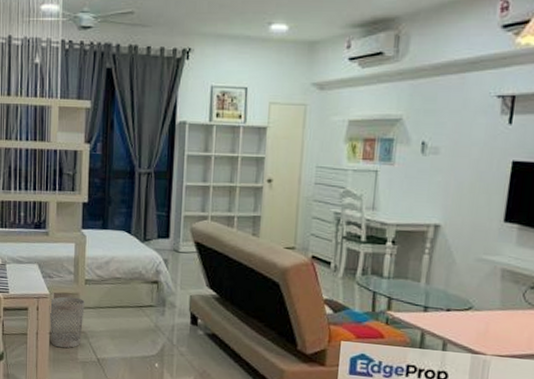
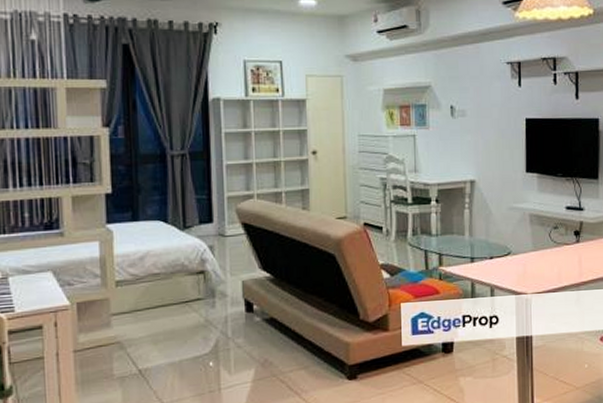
wastebasket: present [49,296,85,349] -> none [71,303,118,367]

